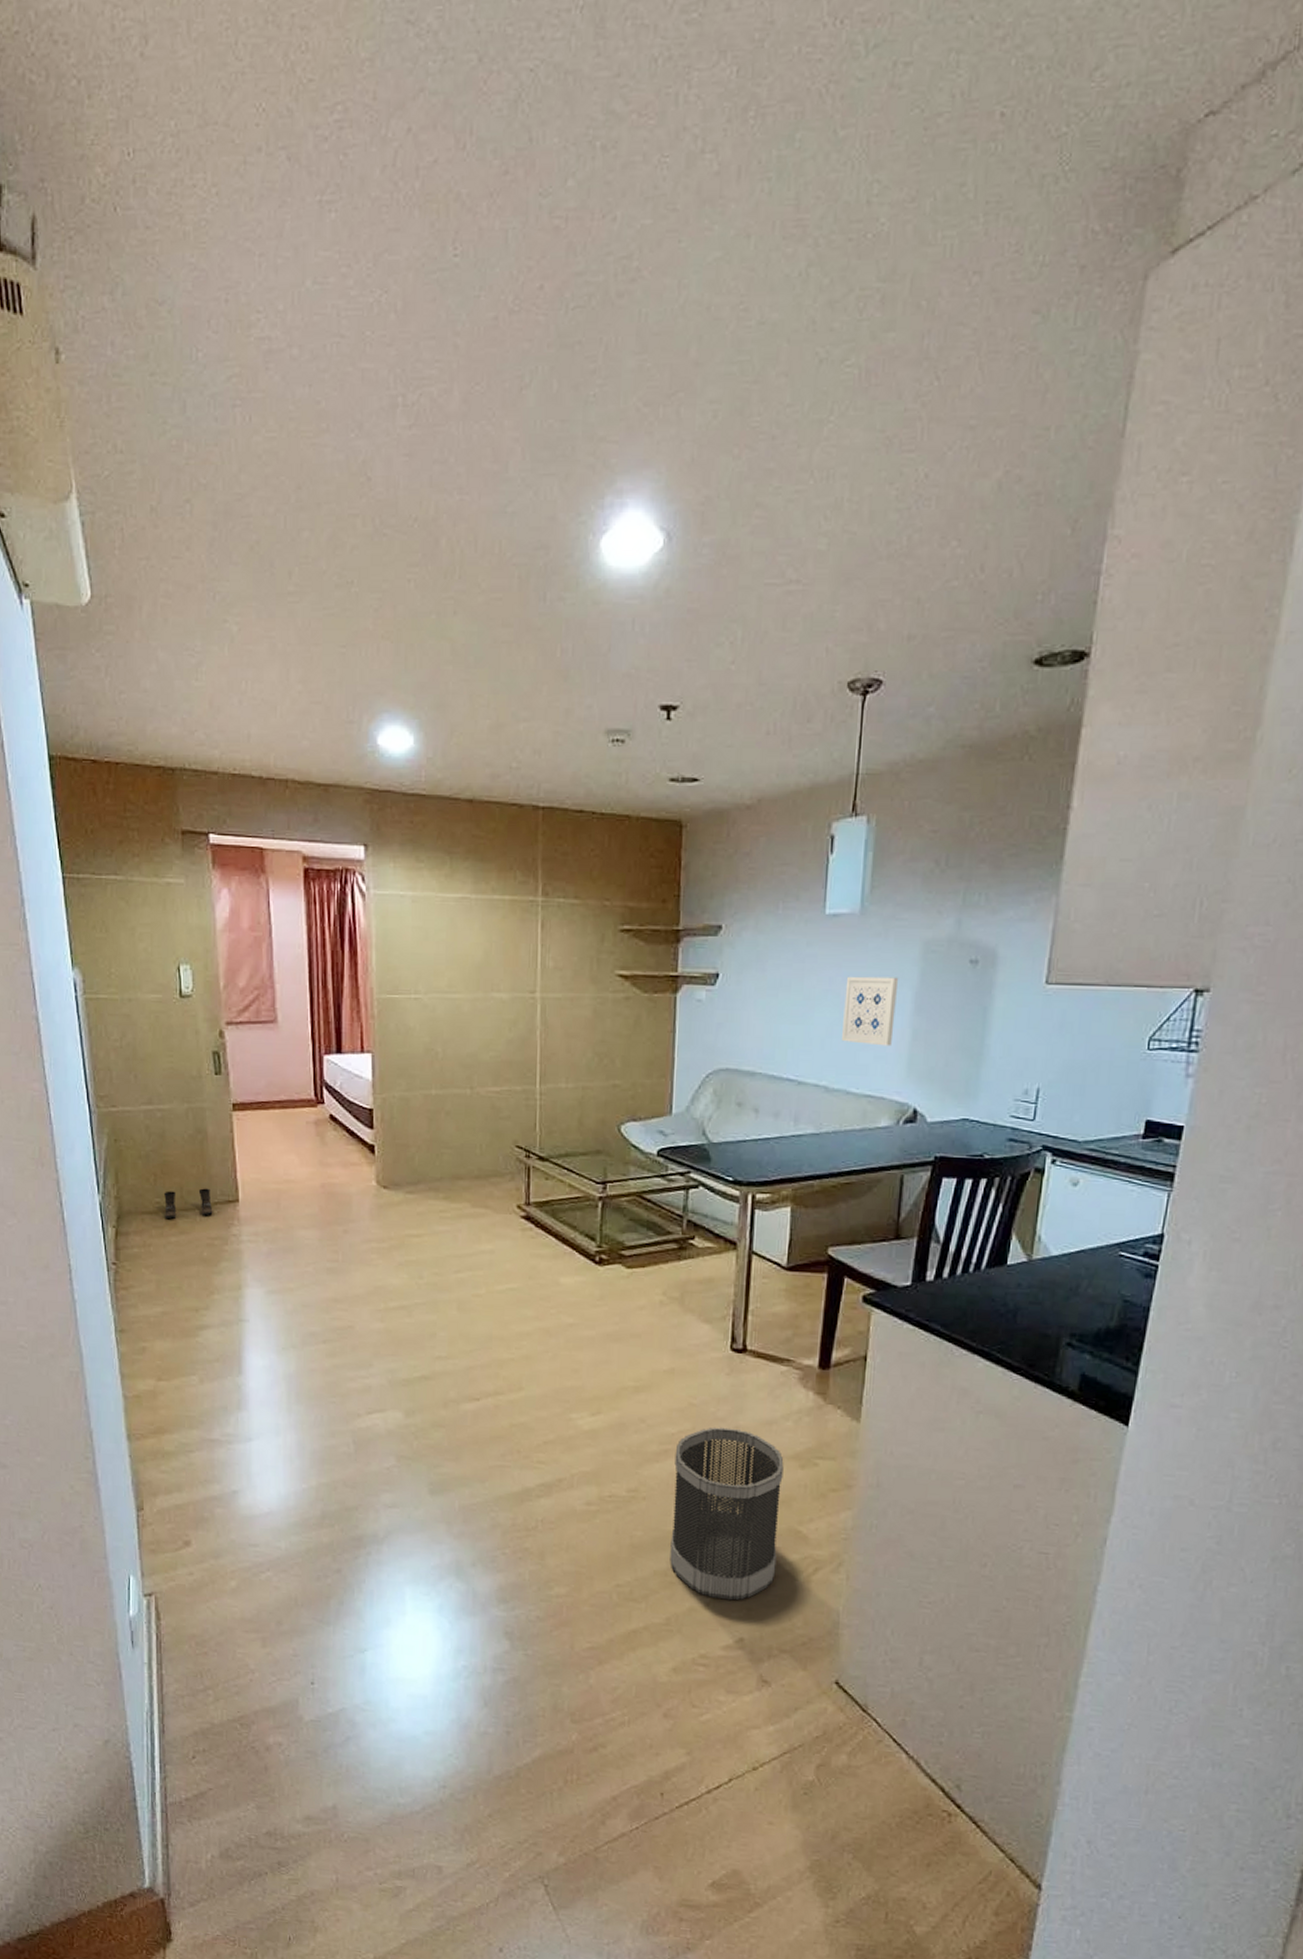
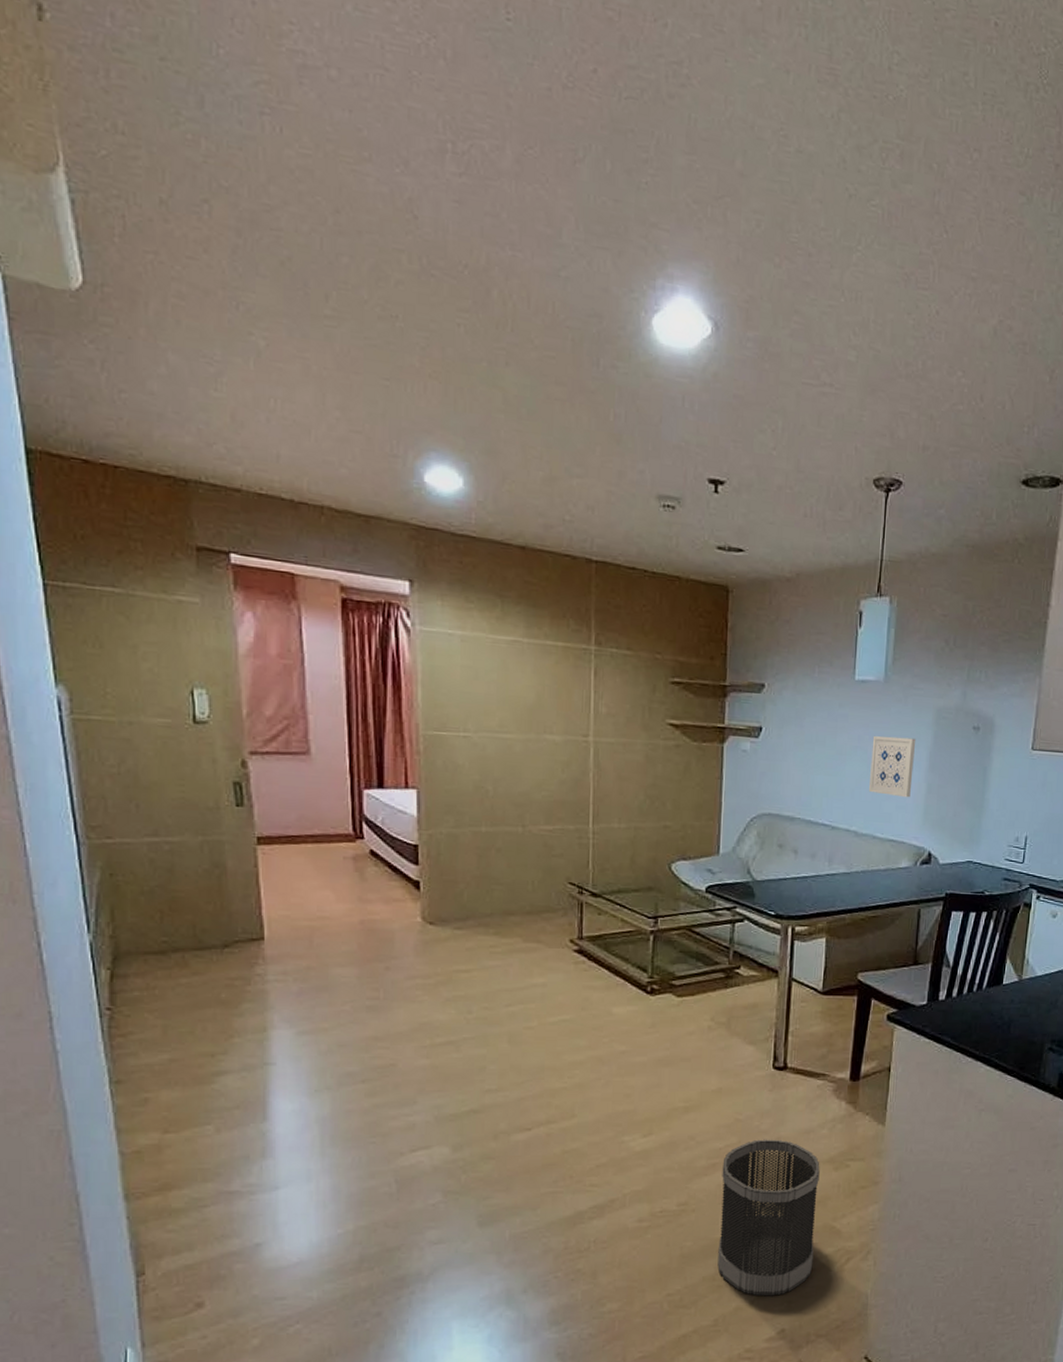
boots: present [163,1188,213,1219] -> none [171,926,233,959]

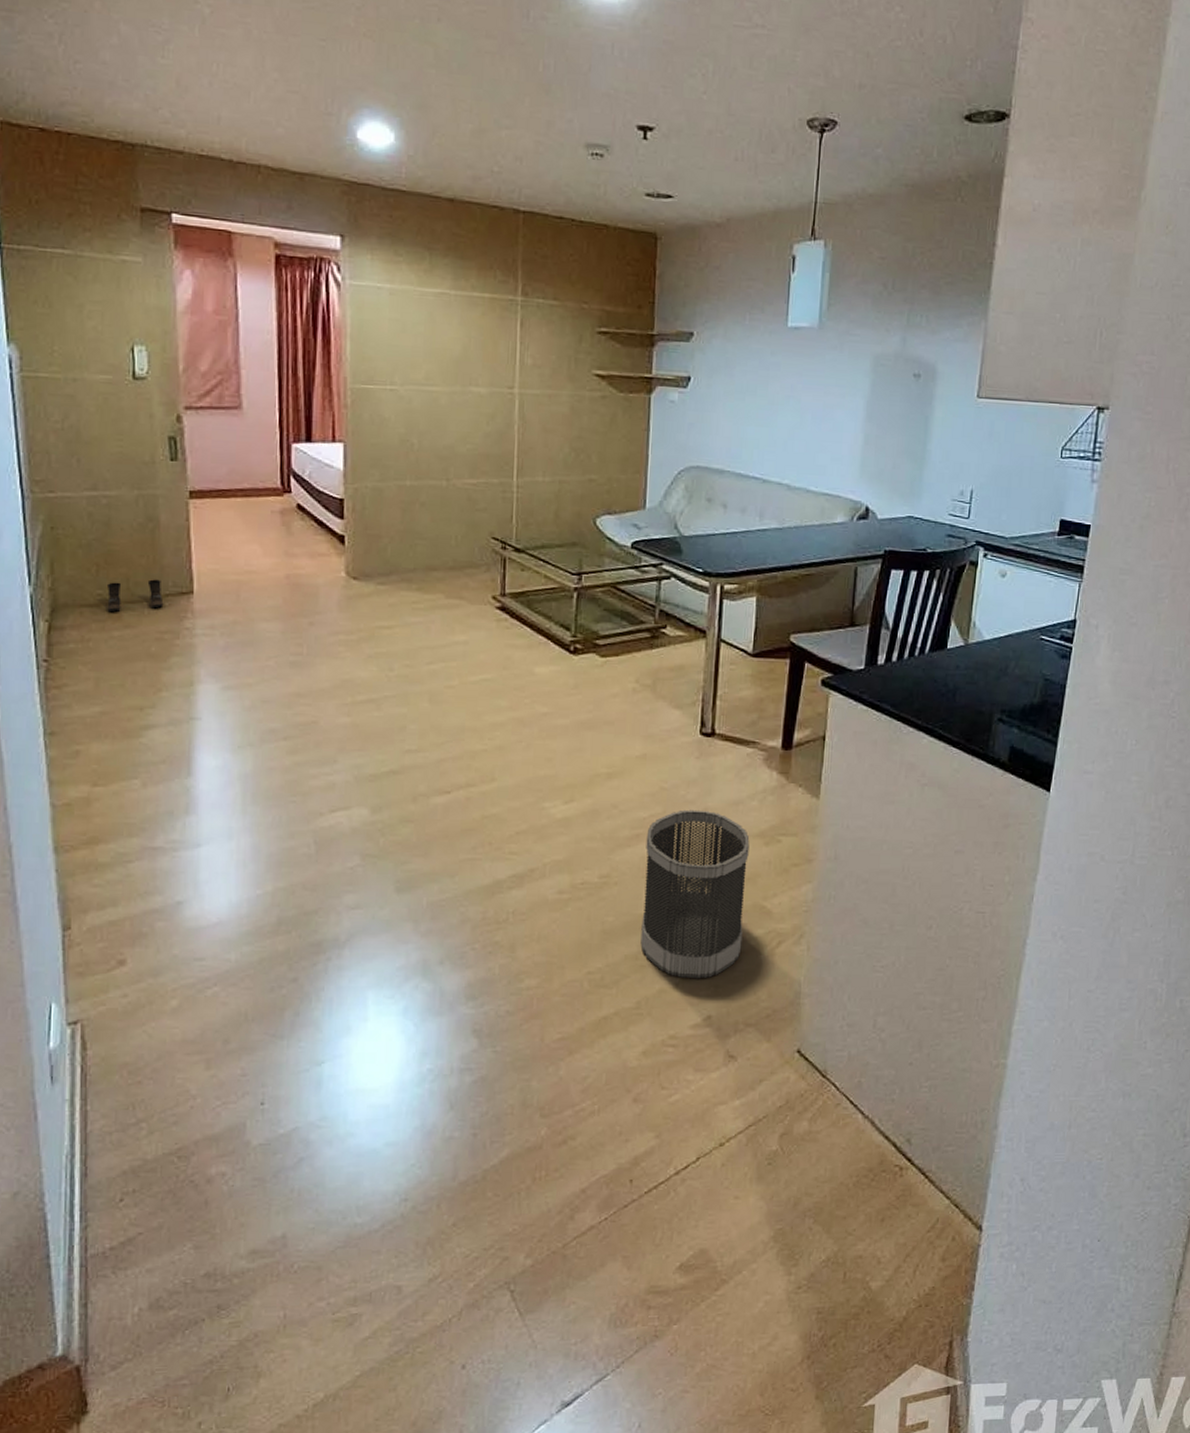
boots: none [171,926,233,959] -> present [106,579,164,612]
wall art: present [869,735,916,798] -> none [803,384,853,449]

